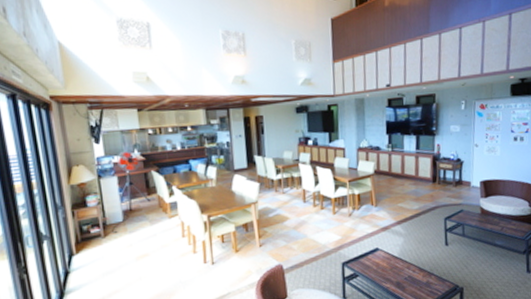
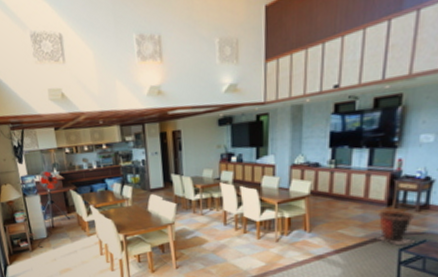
waste bin: none [427,185,455,216] -> present [377,210,415,246]

